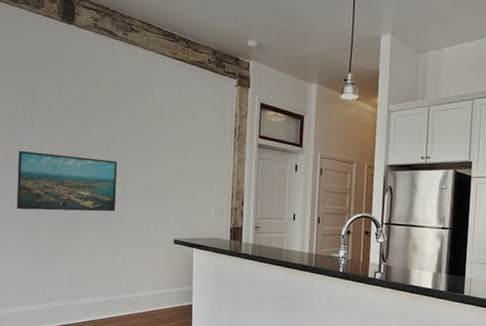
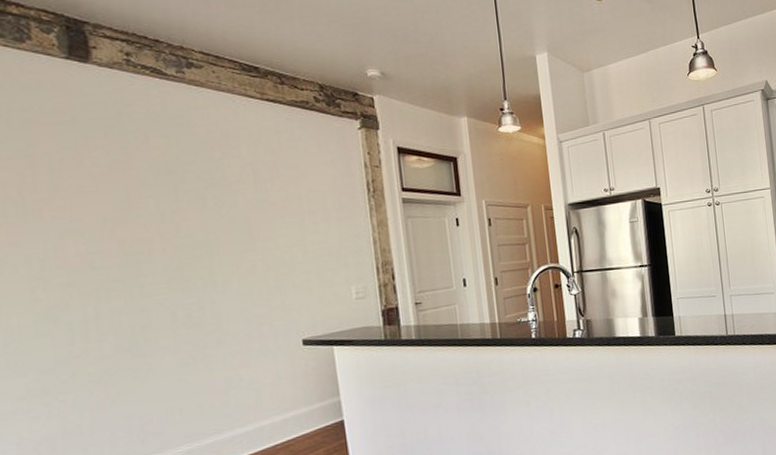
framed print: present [16,150,118,212] -> none [19,247,205,343]

